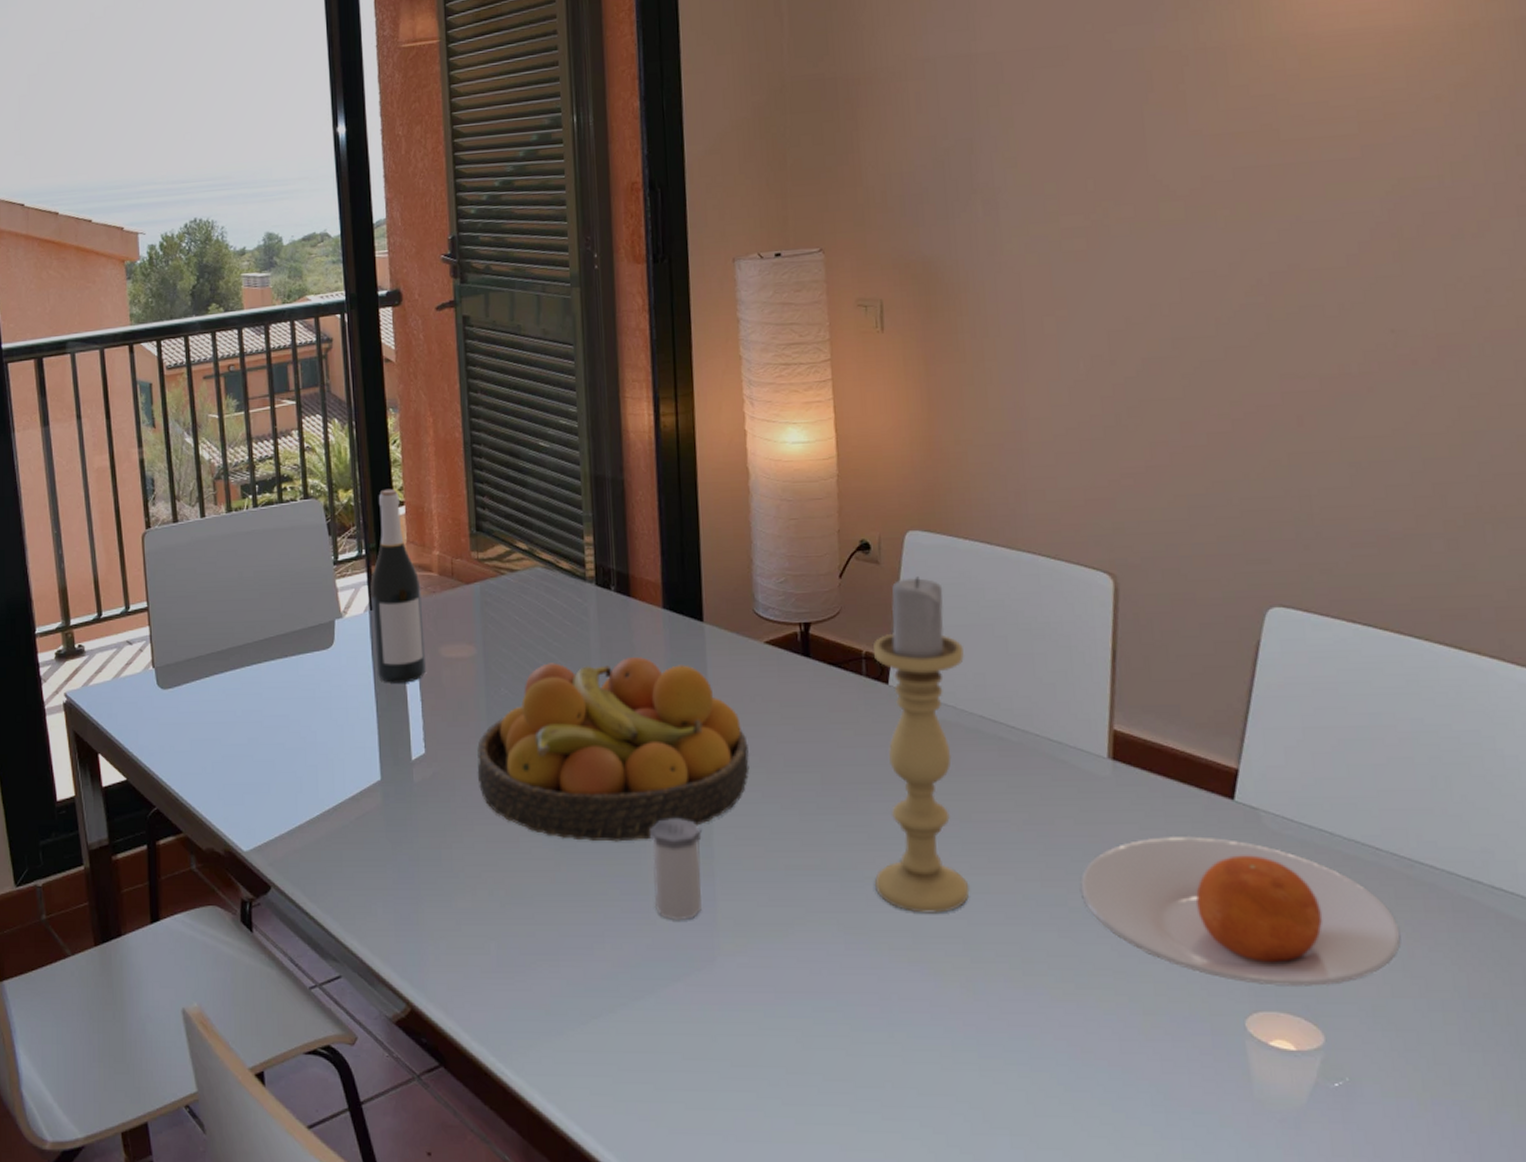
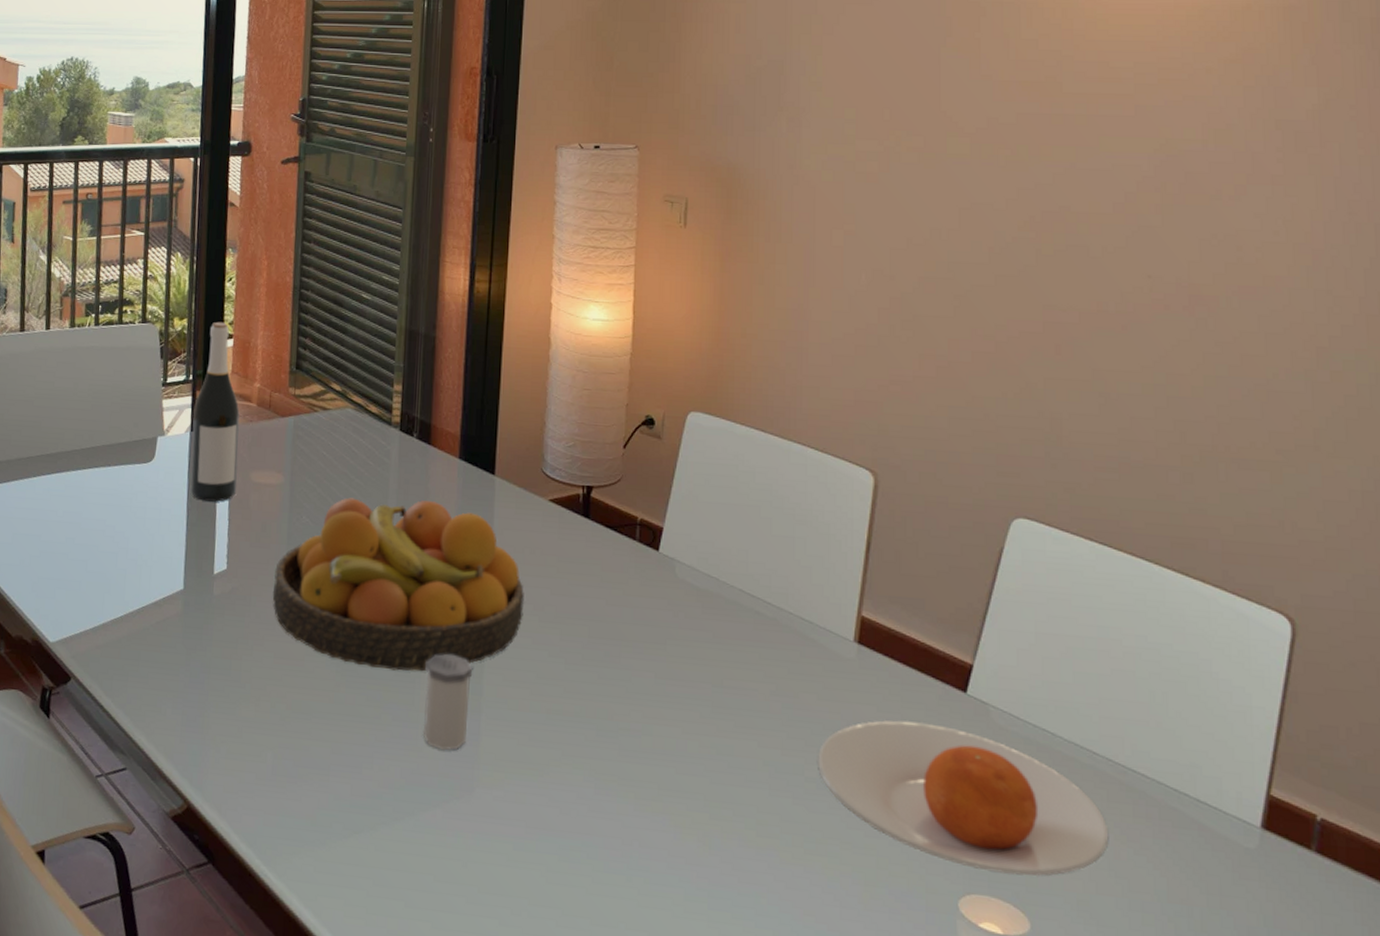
candle holder: present [873,577,970,913] -> none [627,455,732,770]

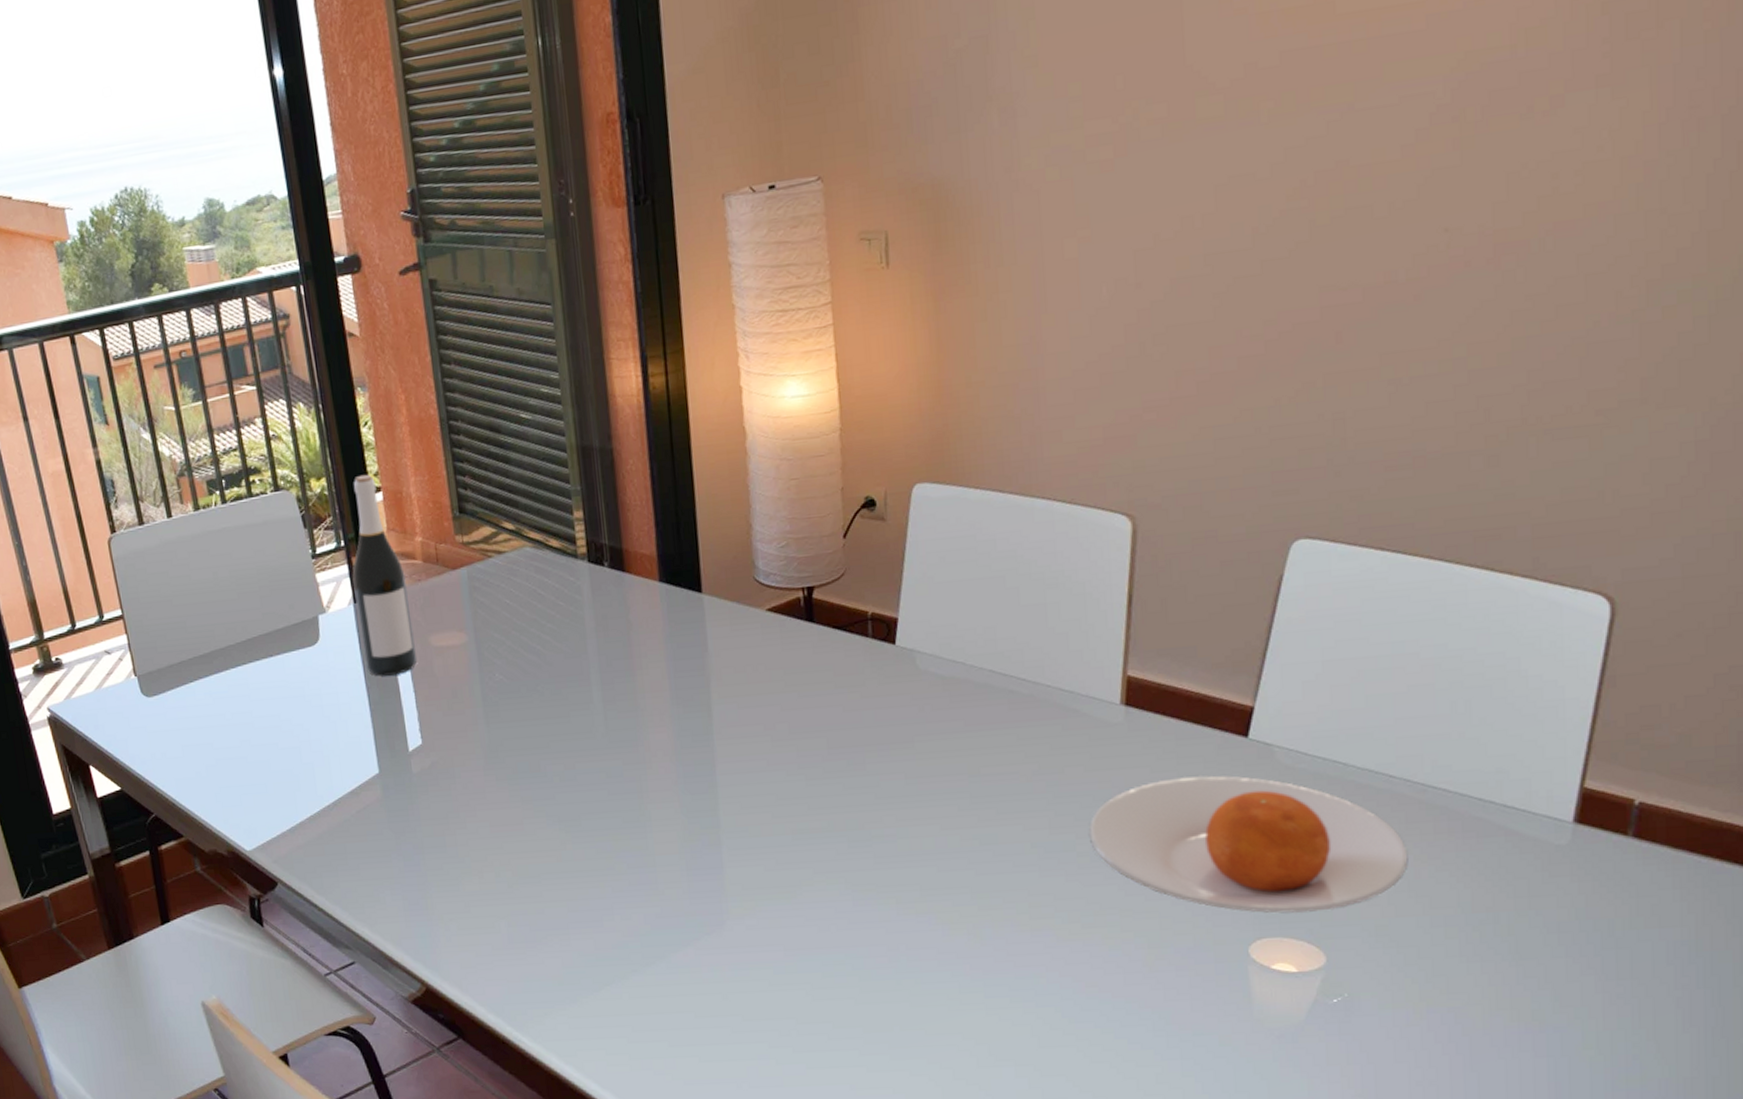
fruit bowl: present [272,498,524,672] -> none [475,633,754,819]
salt shaker: present [422,653,473,751] -> none [654,790,709,890]

